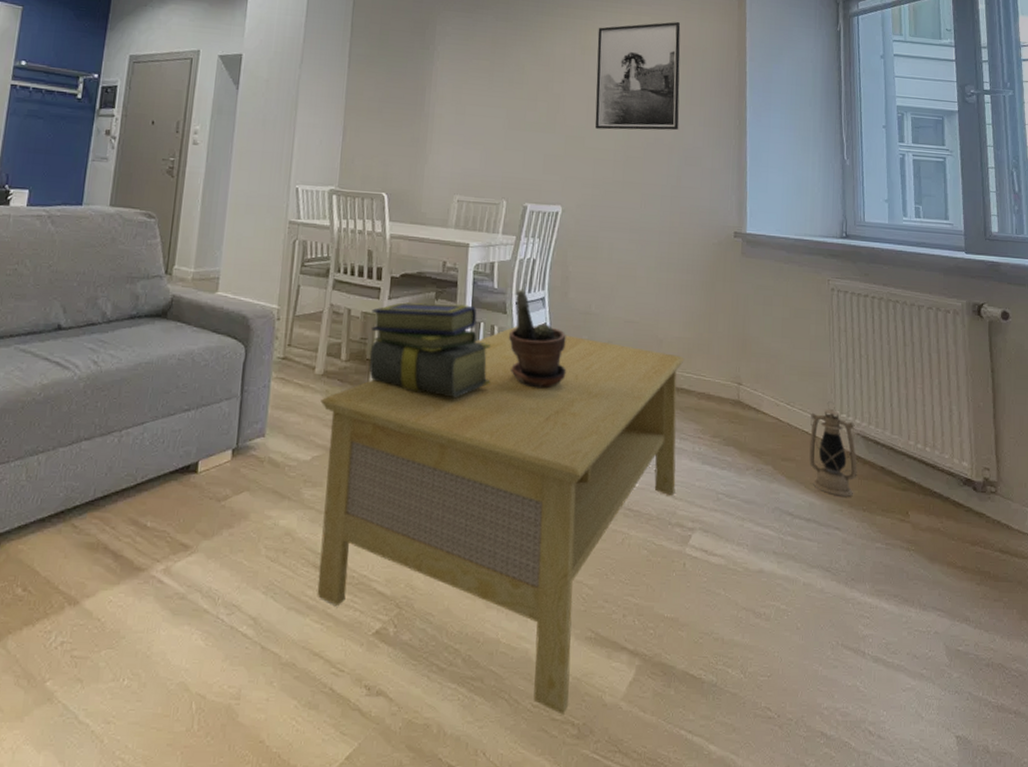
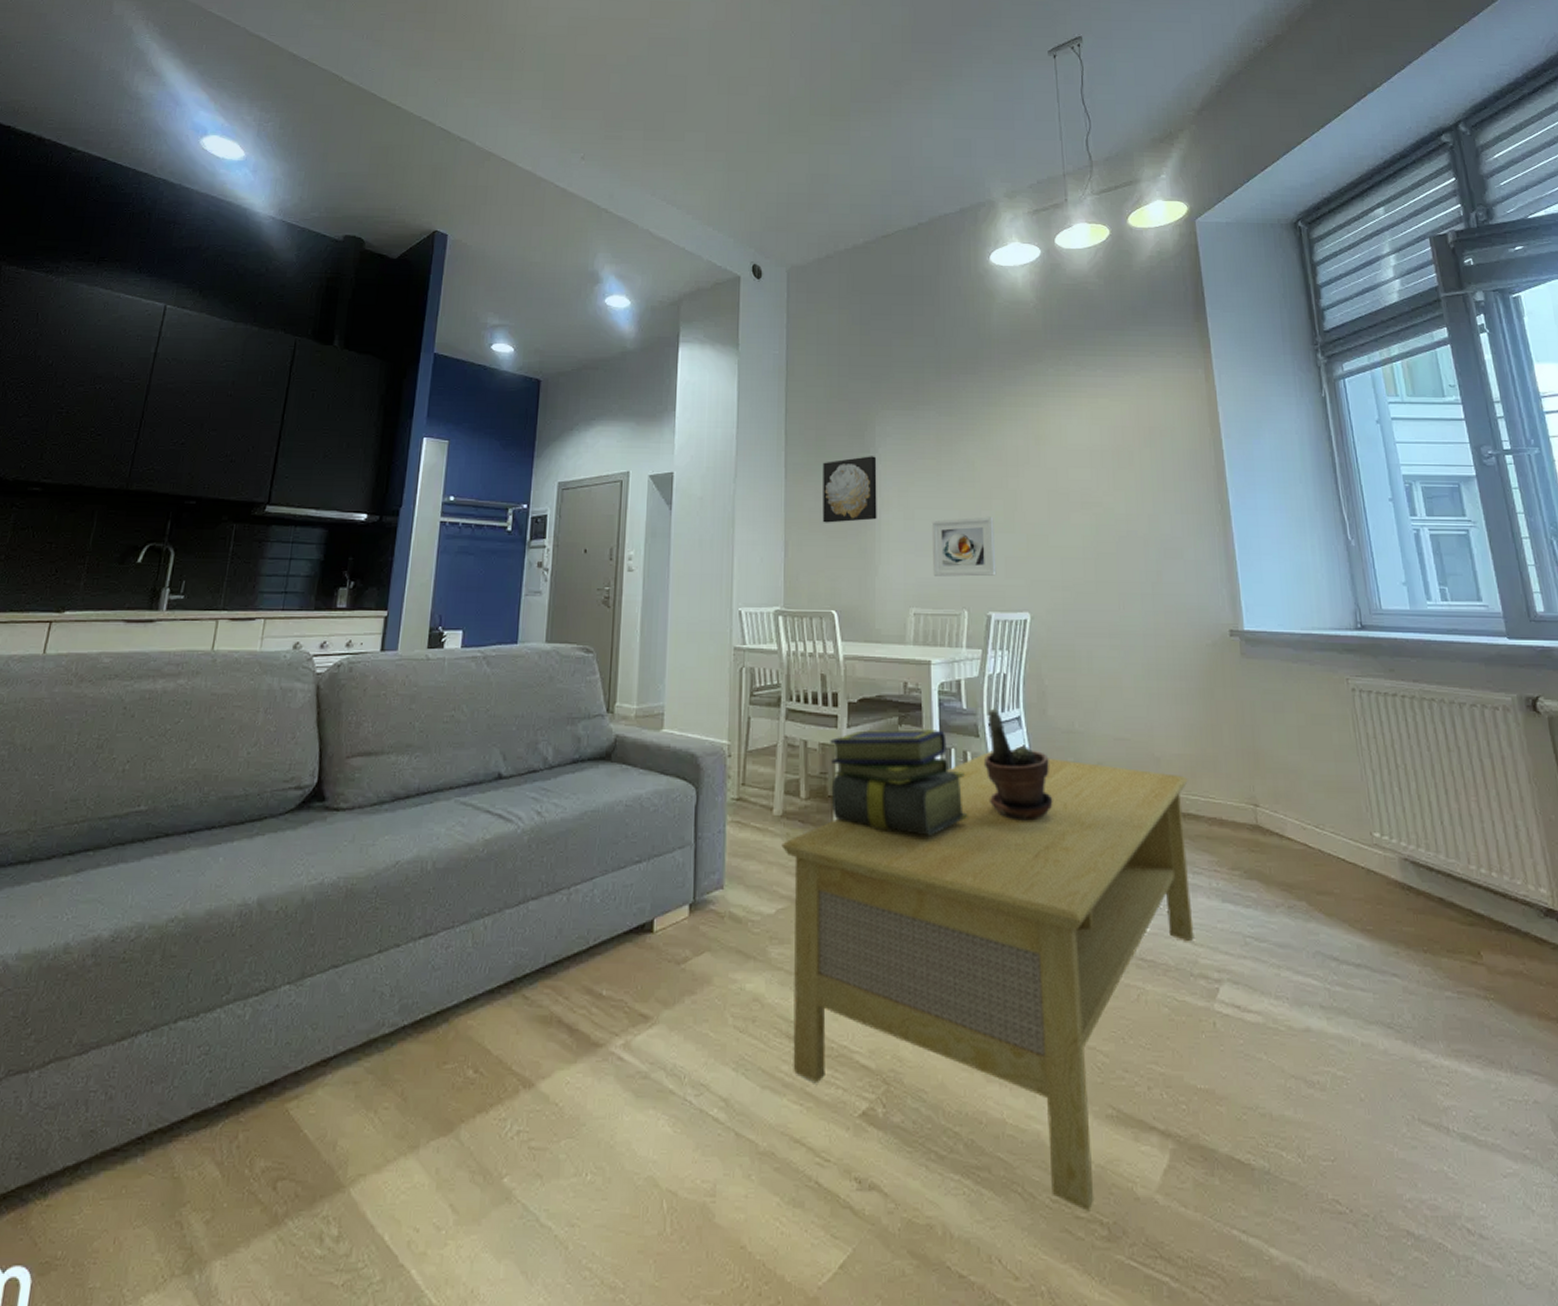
wall art: none [380,52,435,113] -> present [822,456,877,523]
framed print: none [478,116,538,171] -> present [931,516,997,577]
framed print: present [595,21,681,131] -> none [1051,401,1153,525]
lantern: present [809,401,857,497] -> none [1345,822,1411,936]

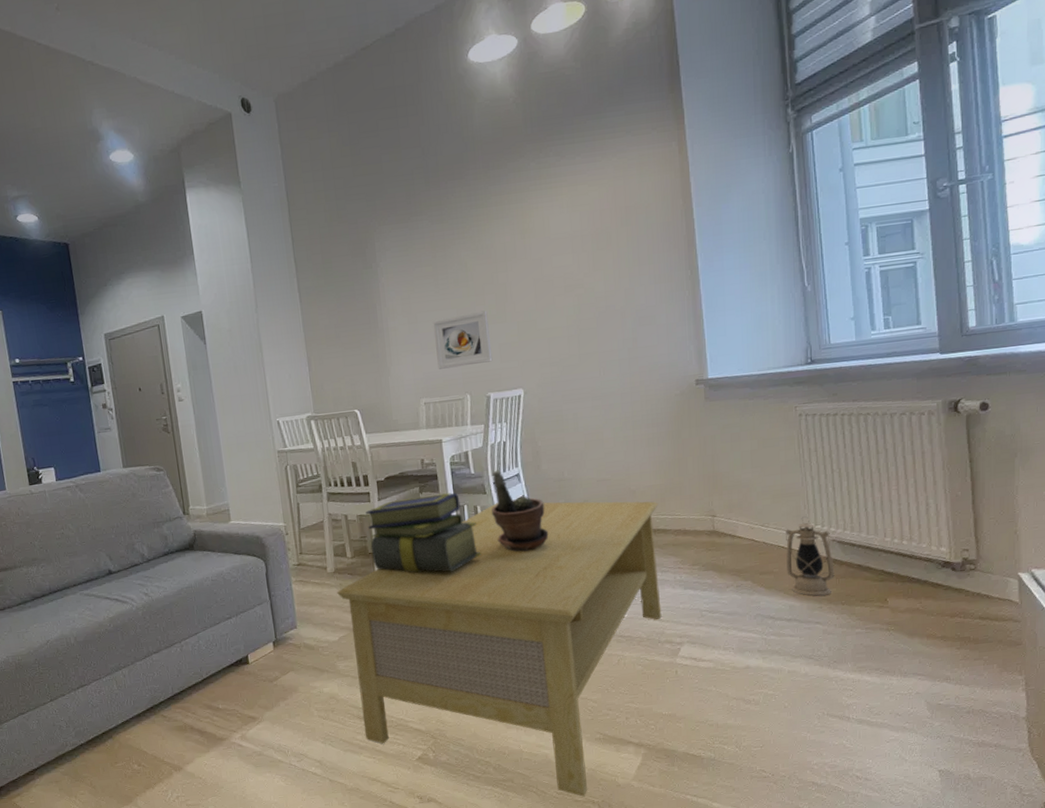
wall art: present [822,456,877,523] -> none [332,270,385,337]
lantern: none [1345,822,1411,936] -> present [786,516,835,596]

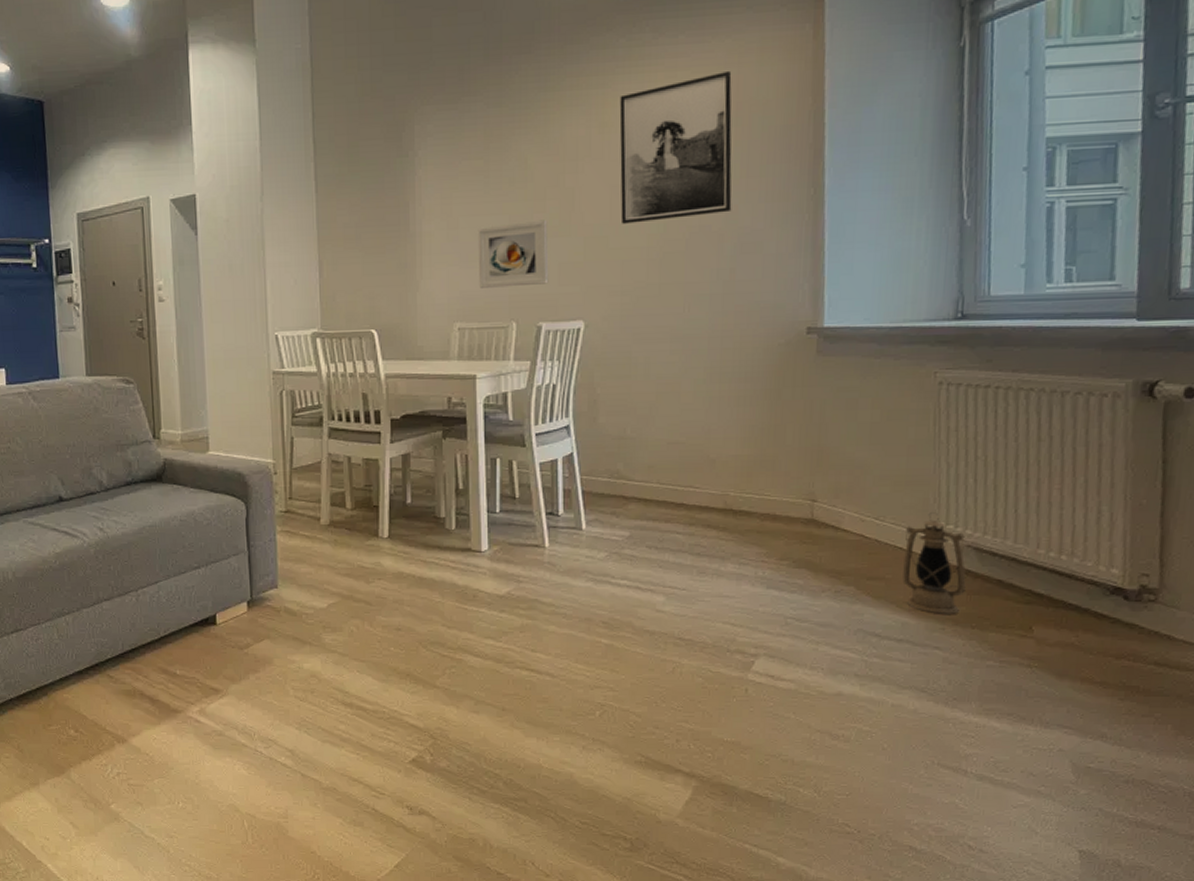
coffee table: present [337,501,662,797] -> none [330,459,743,831]
stack of books: present [366,492,481,573] -> none [374,441,513,538]
potted plant: present [491,470,549,552] -> none [529,418,600,522]
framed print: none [535,182,630,309] -> present [619,70,732,224]

